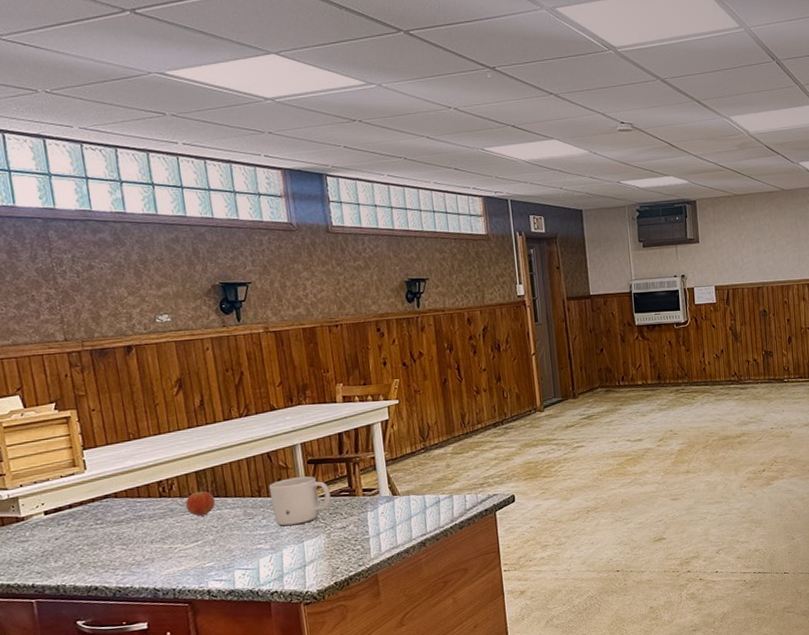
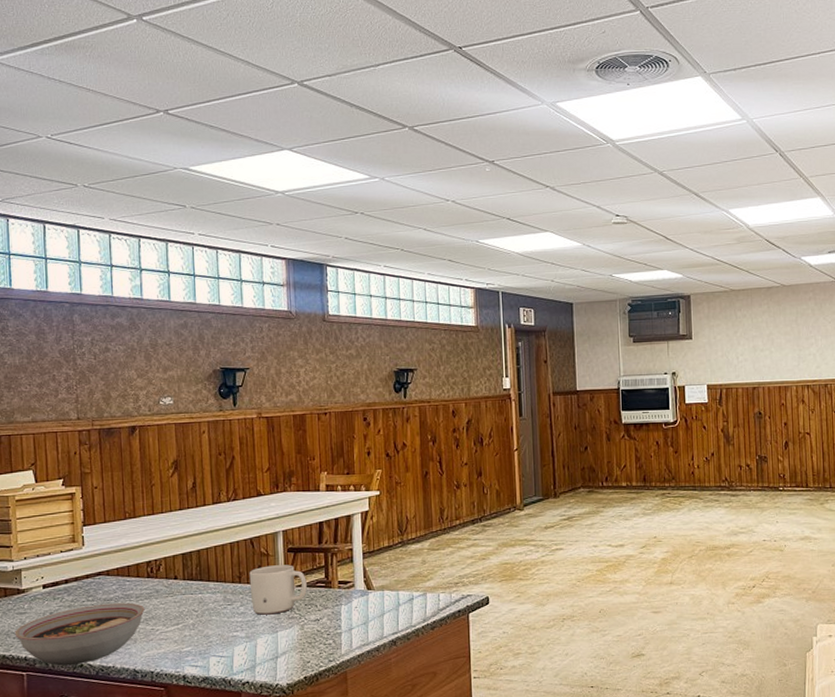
bowl: none [17,523,160,591] -> present [14,602,145,666]
fruit: present [185,488,216,516] -> none [170,570,199,599]

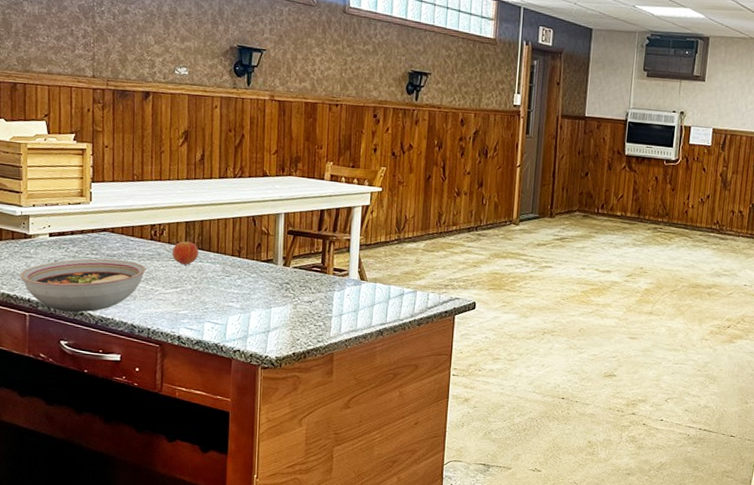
fruit: none [170,570,199,599] -> present [172,238,199,265]
mug: present [249,565,307,615] -> none [248,244,303,291]

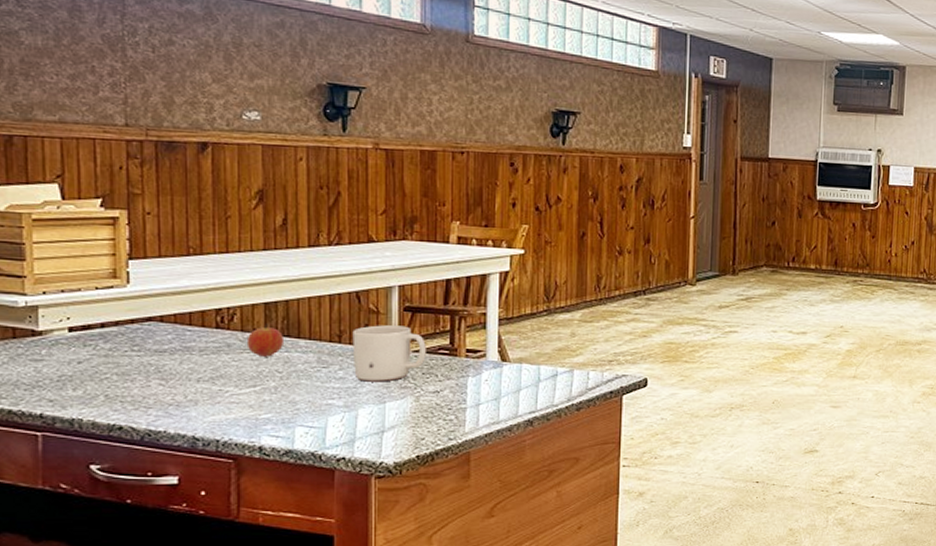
bowl: present [20,258,146,313] -> none [26,355,211,427]
mug: none [248,244,303,291] -> present [352,325,426,382]

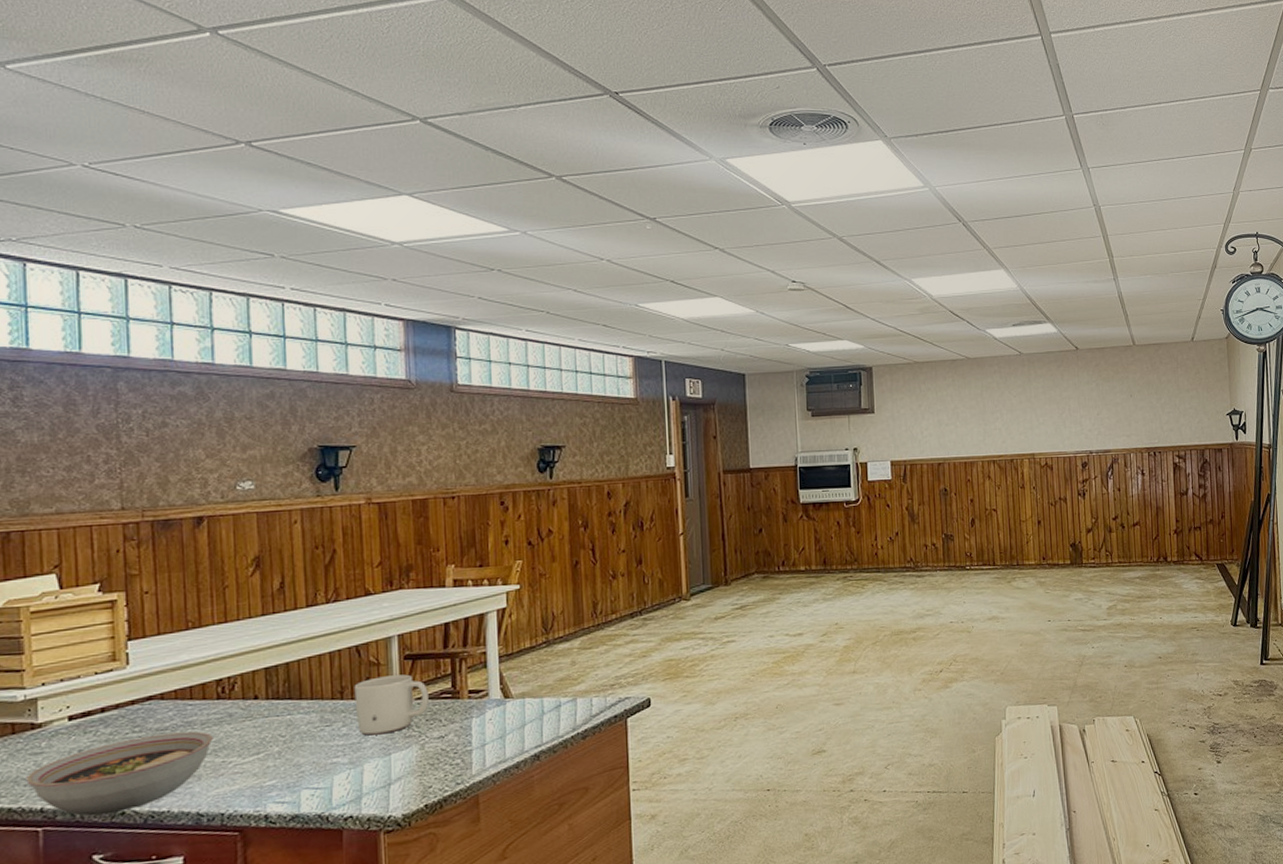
bowl: none [26,355,211,427] -> present [26,731,213,816]
fruit: present [246,323,285,357] -> none [248,688,287,723]

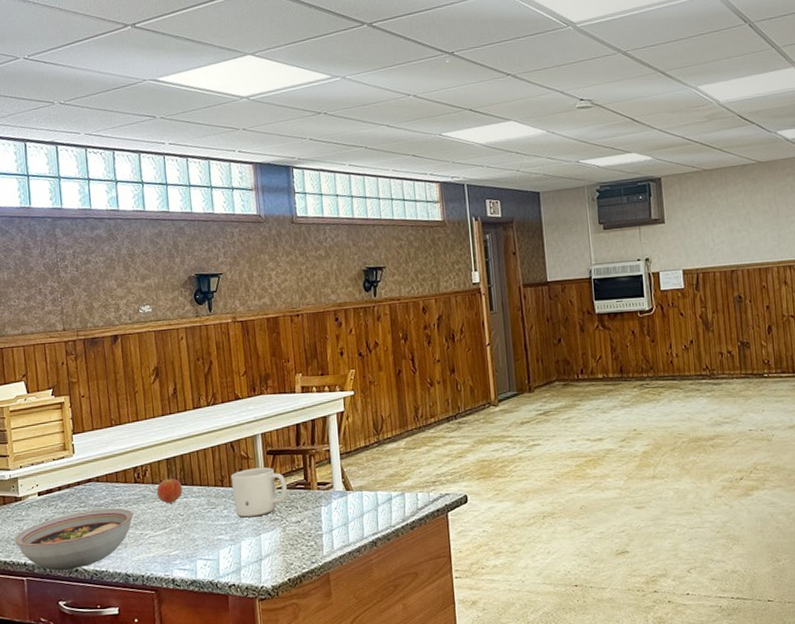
fruit: none [248,688,287,723] -> present [156,475,183,504]

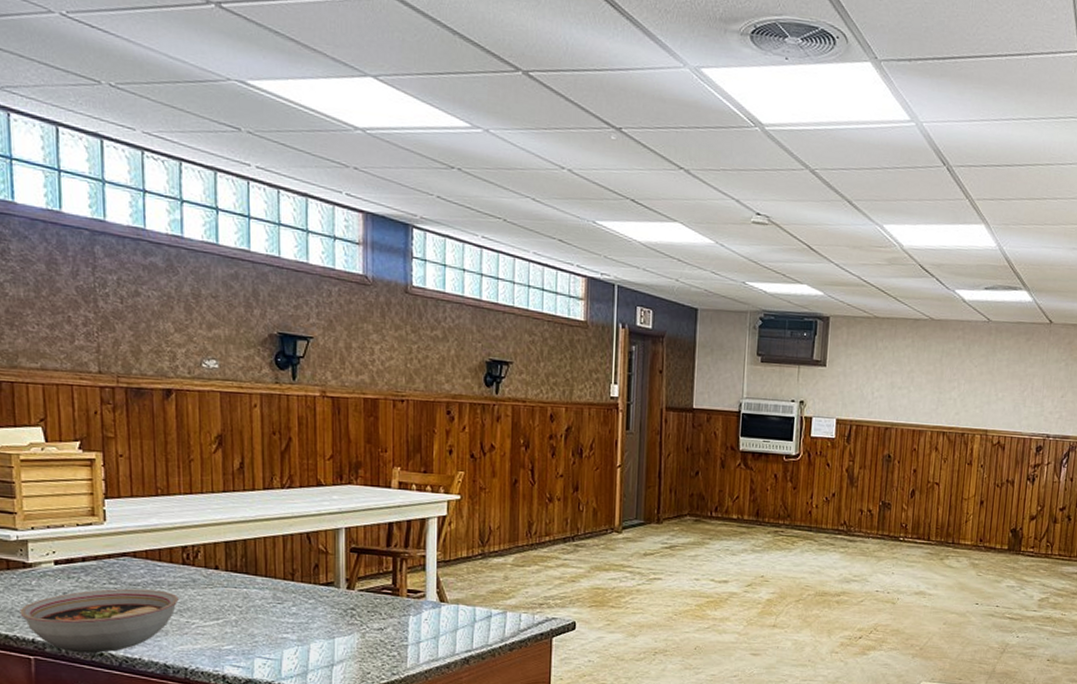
fruit: present [156,475,183,504] -> none [209,561,244,592]
mug: present [231,467,287,518] -> none [304,565,371,619]

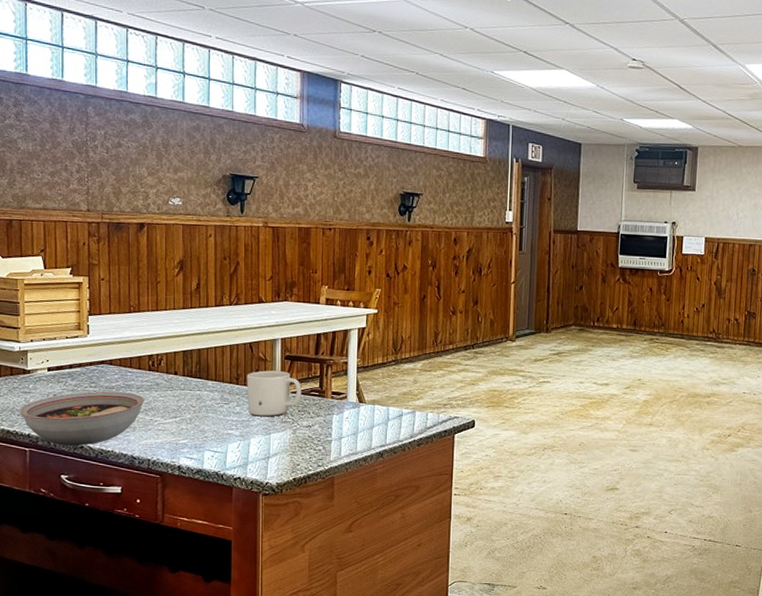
mug: none [304,565,371,619] -> present [246,370,301,417]

